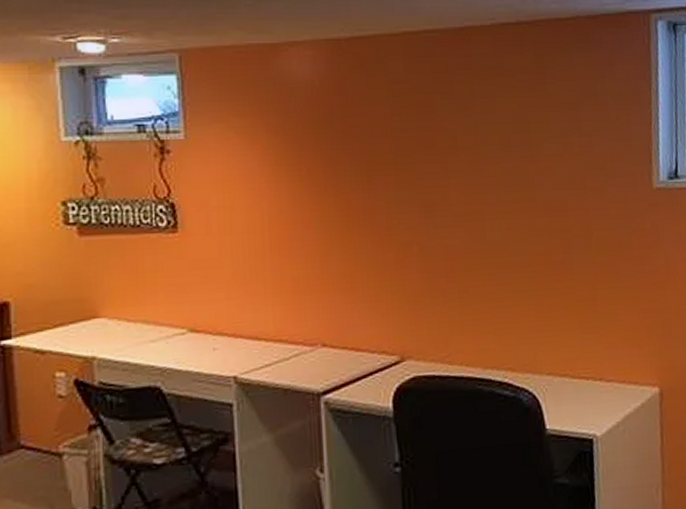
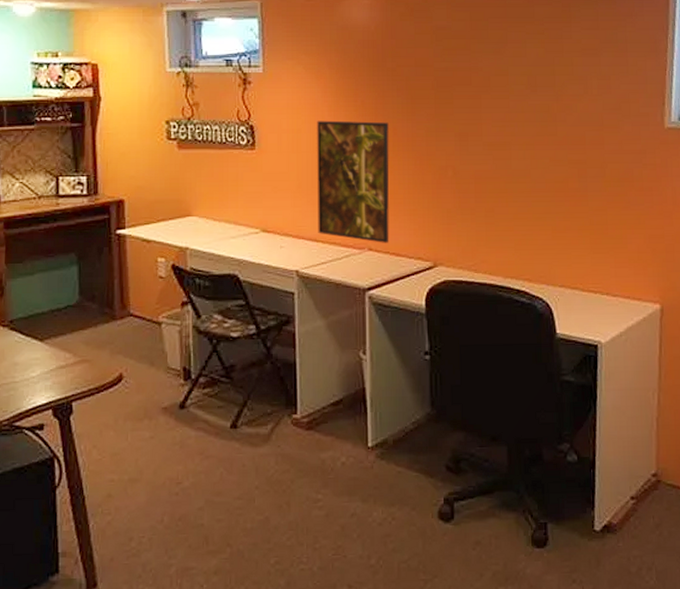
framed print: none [254,193,347,337] -> present [317,120,389,243]

